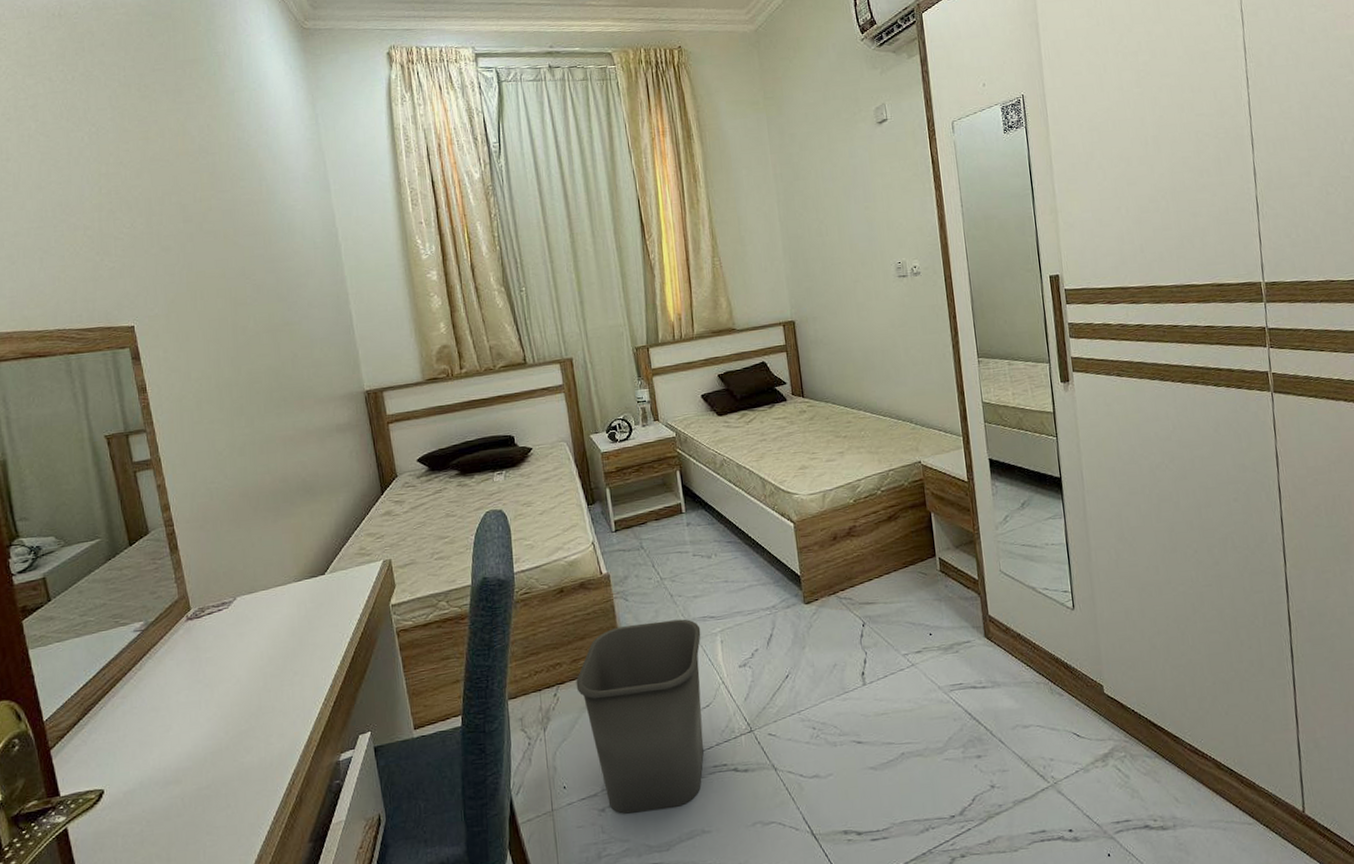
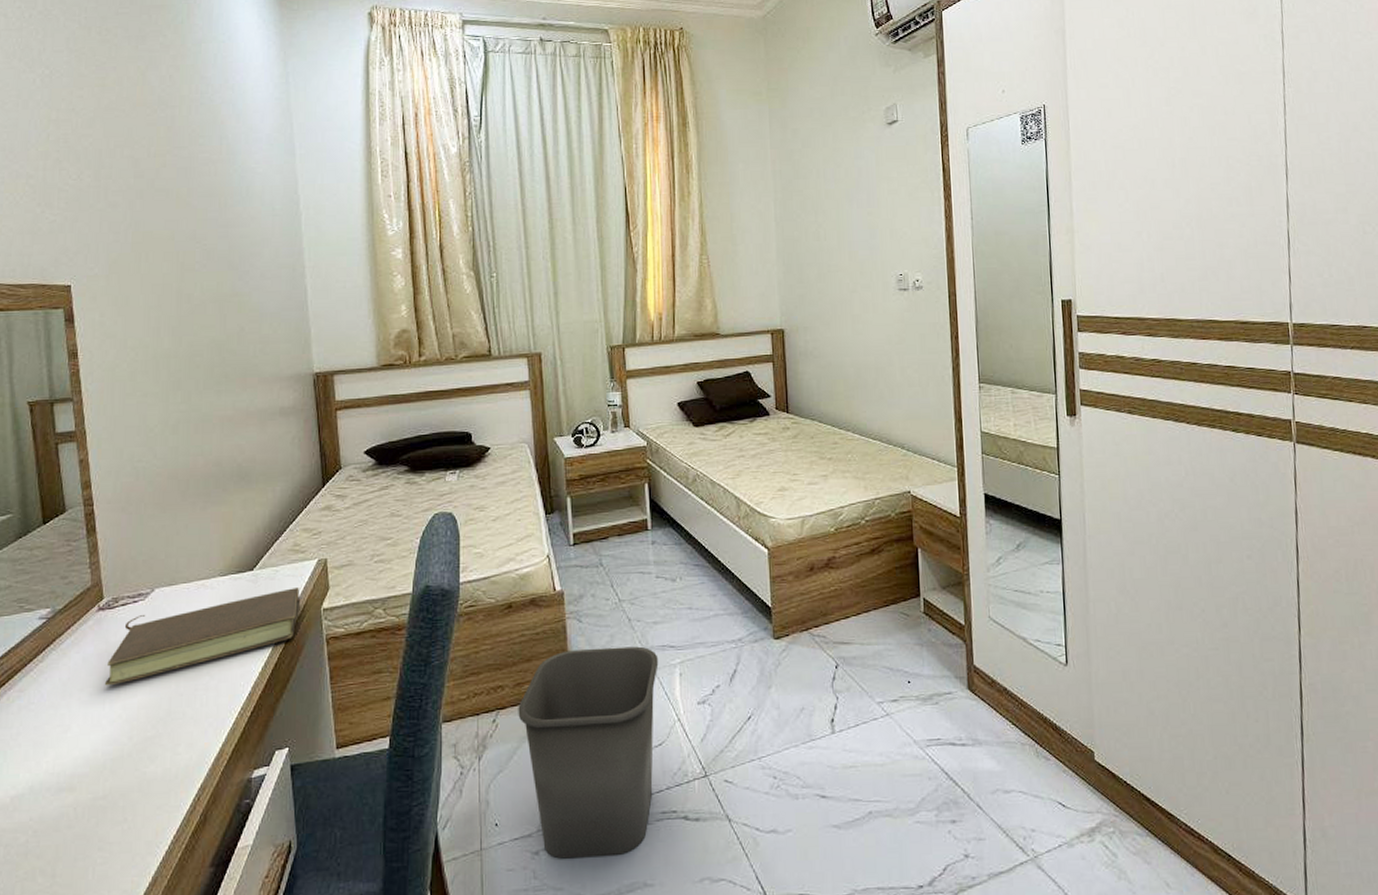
book: none [198,587,371,688] -> present [104,588,301,686]

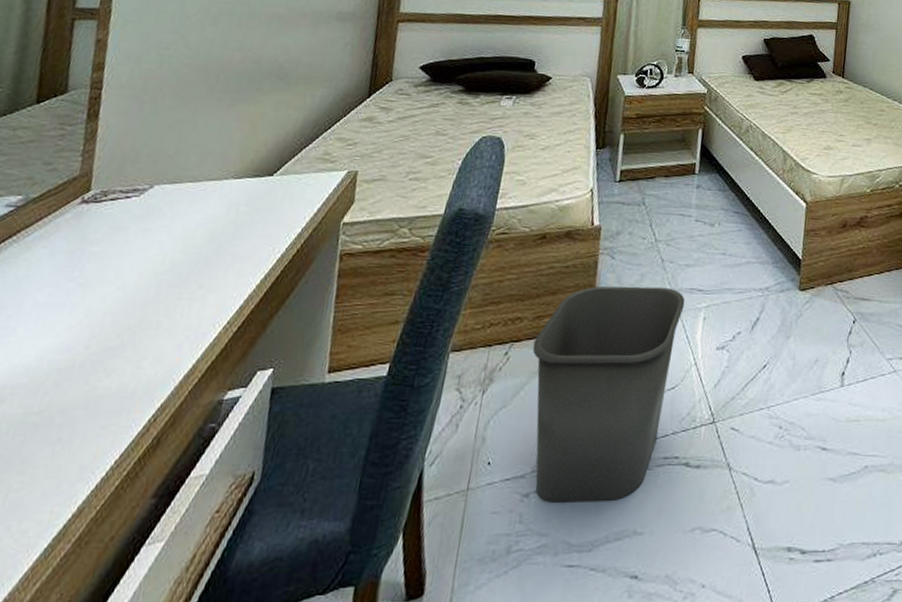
book: present [104,588,301,686] -> none [69,198,321,287]

